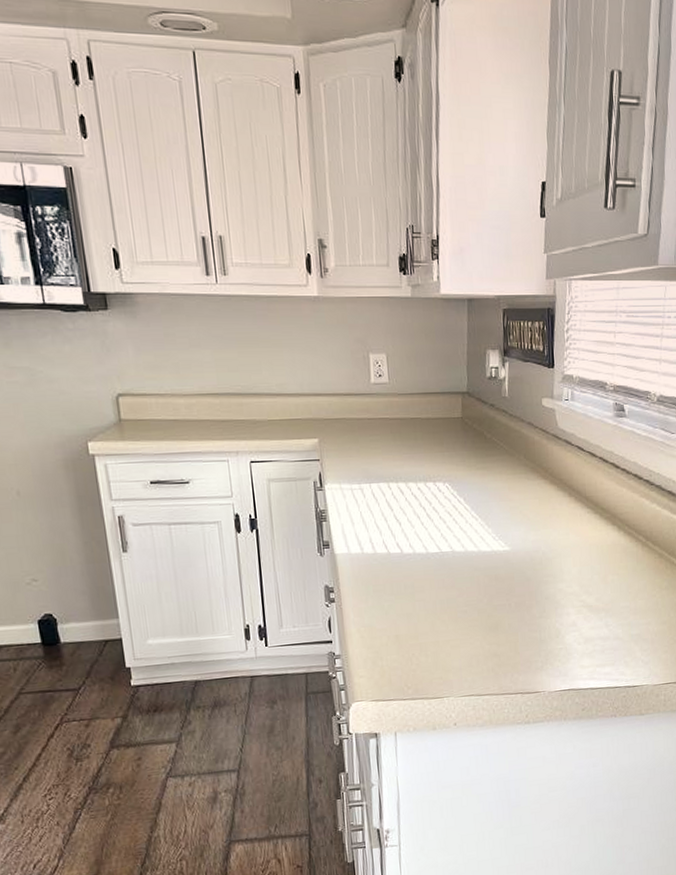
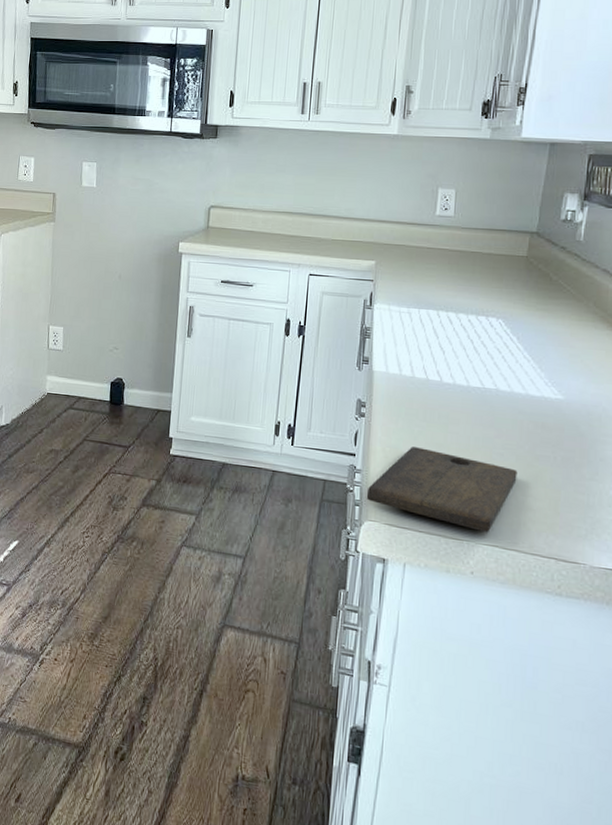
cutting board: none [349,620,481,686] -> present [366,446,518,532]

